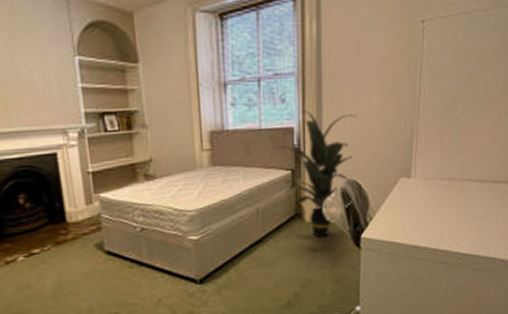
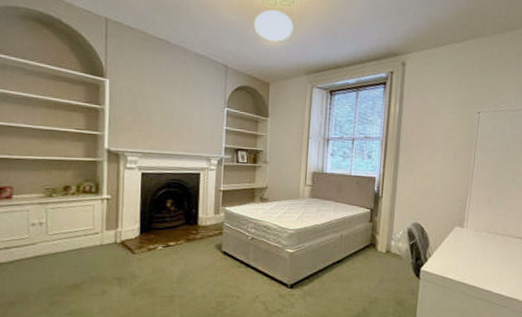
indoor plant: present [274,109,357,238] -> none [359,165,425,265]

